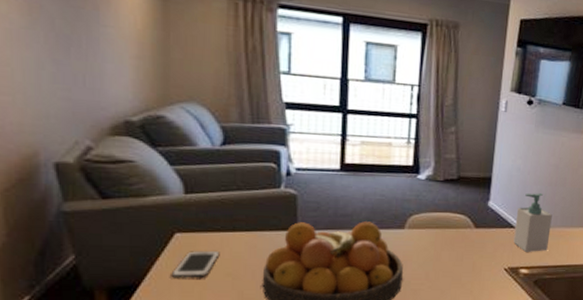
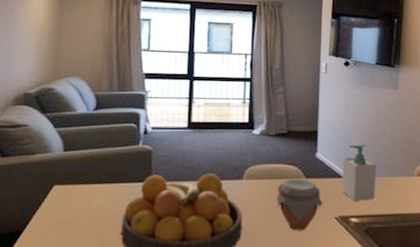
cell phone: present [171,251,220,278] -> none [47,201,88,226]
jar: none [442,227,492,282] -> present [276,178,323,231]

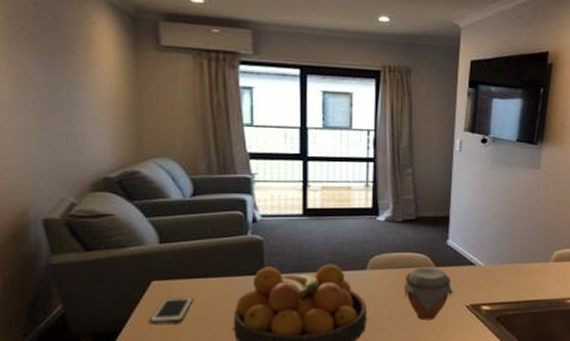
cell phone: none [47,201,88,226] -> present [149,297,193,324]
soap bottle: present [342,144,376,201] -> none [474,230,512,289]

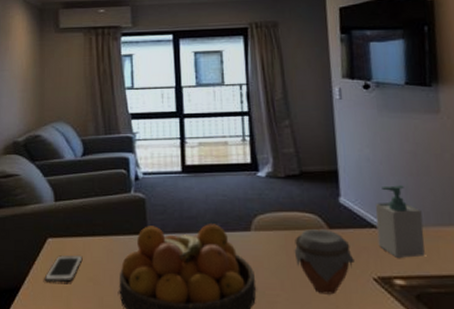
soap bottle: none [474,230,512,289] -> present [375,185,425,258]

